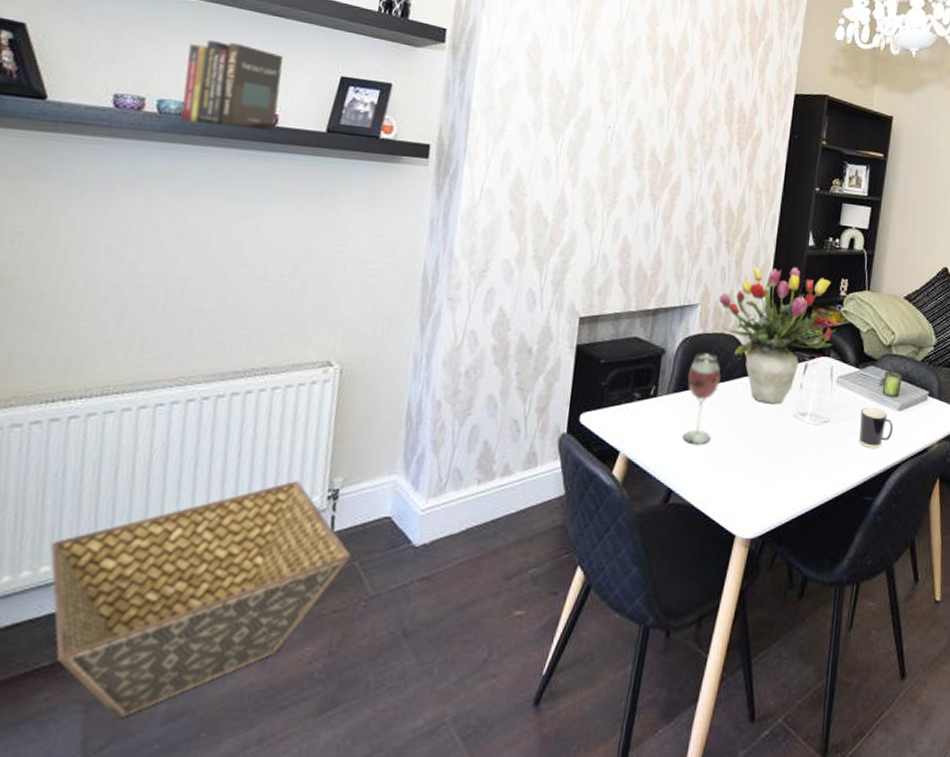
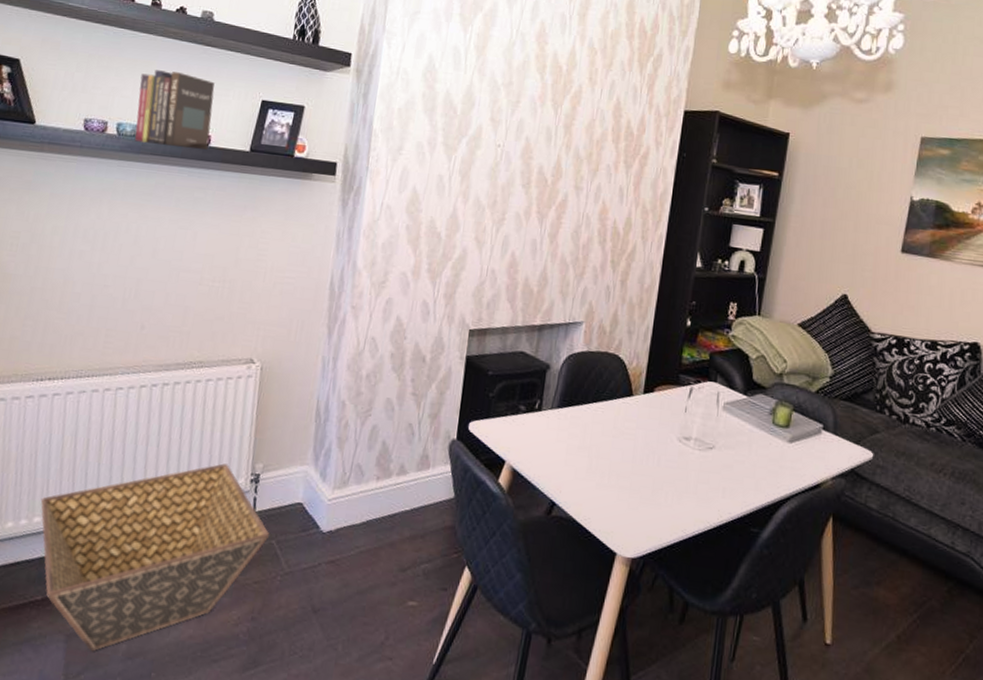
wineglass: present [682,353,721,445] -> none [566,370,605,461]
flower arrangement: present [718,266,836,404] -> none [603,286,724,427]
mug: present [859,408,893,448] -> none [746,437,783,480]

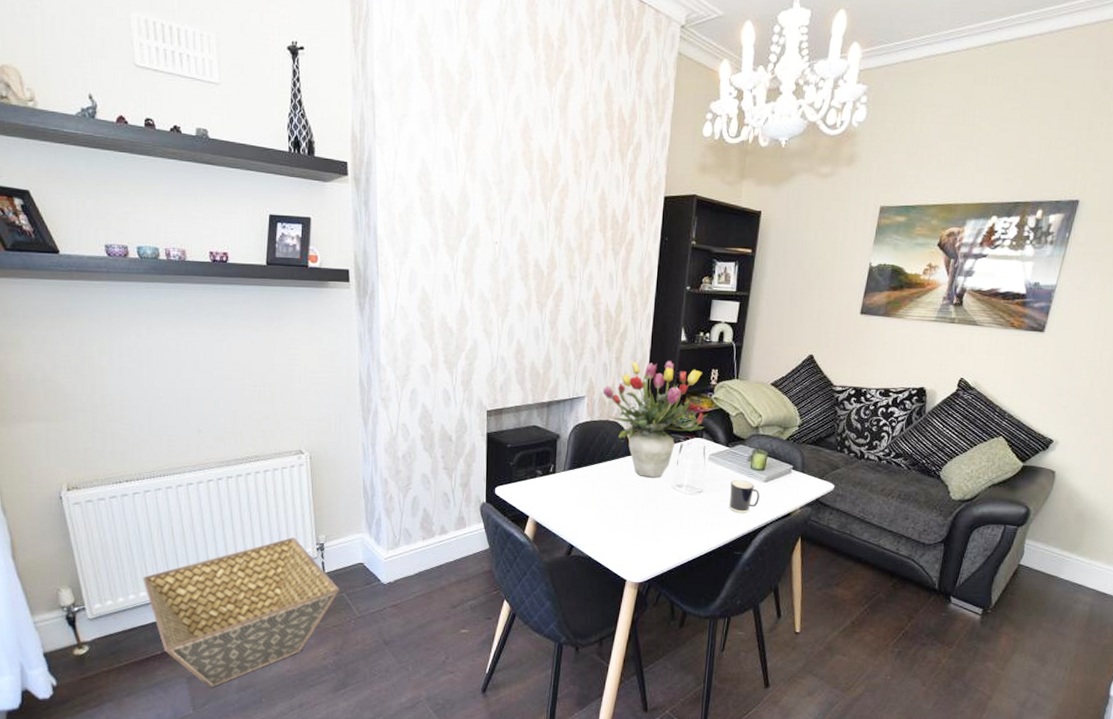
books: present [135,70,215,150] -> none [150,192,227,266]
flower arrangement: none [603,286,724,427] -> present [602,361,708,478]
mug: none [746,437,783,480] -> present [729,480,760,513]

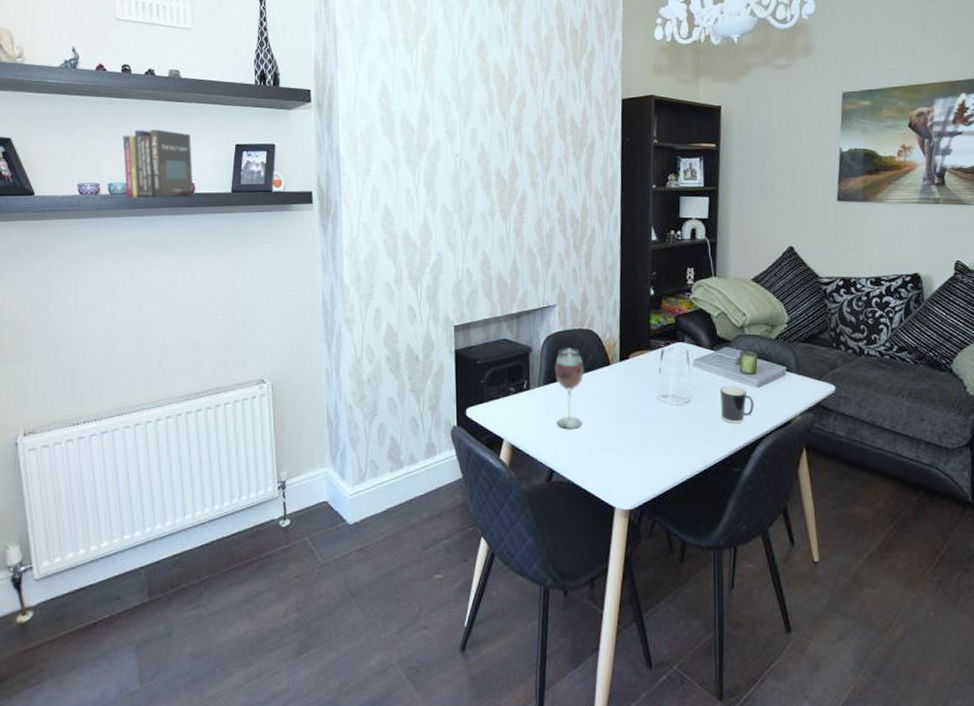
basket: present [142,537,340,688] -> none [94,476,303,657]
books: none [150,192,227,266] -> present [122,129,194,198]
wineglass: none [579,437,608,511] -> present [554,348,585,430]
flower arrangement: present [602,361,708,478] -> none [574,262,688,389]

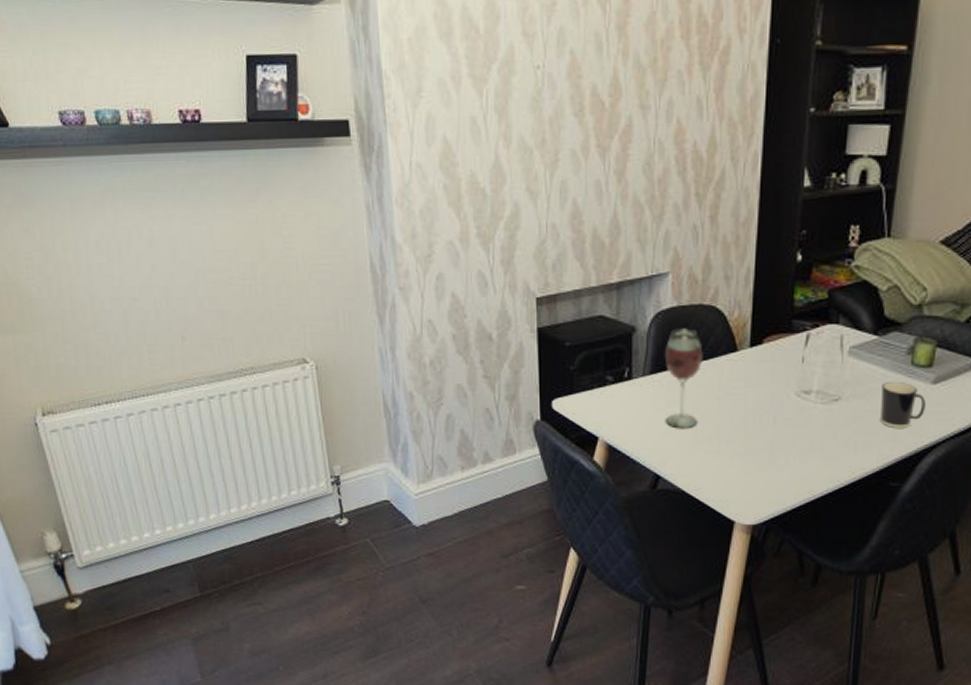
books: present [122,129,194,198] -> none [104,36,200,130]

